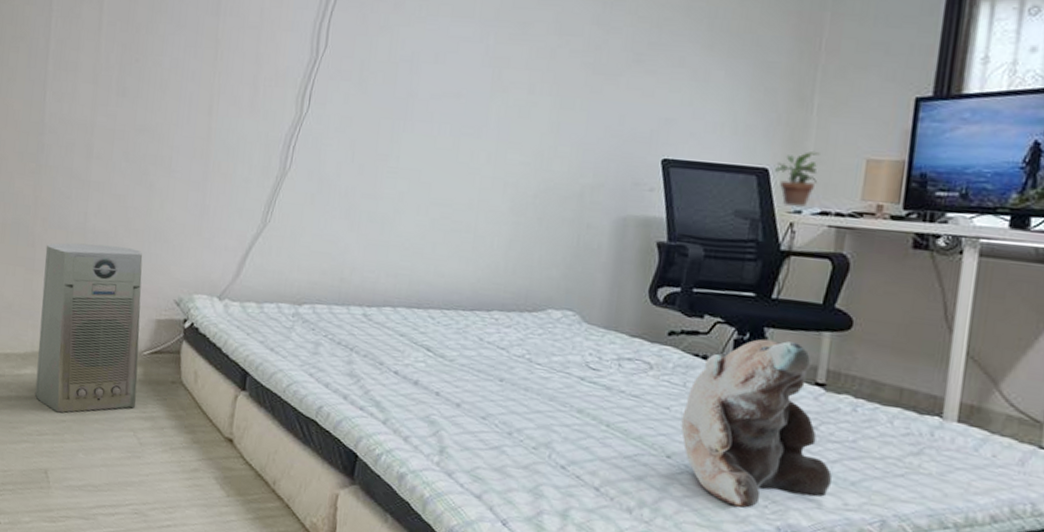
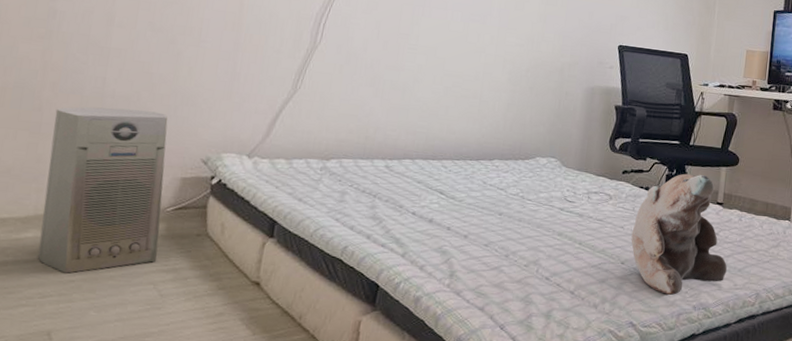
potted plant: present [775,152,820,208] -> none [692,43,719,82]

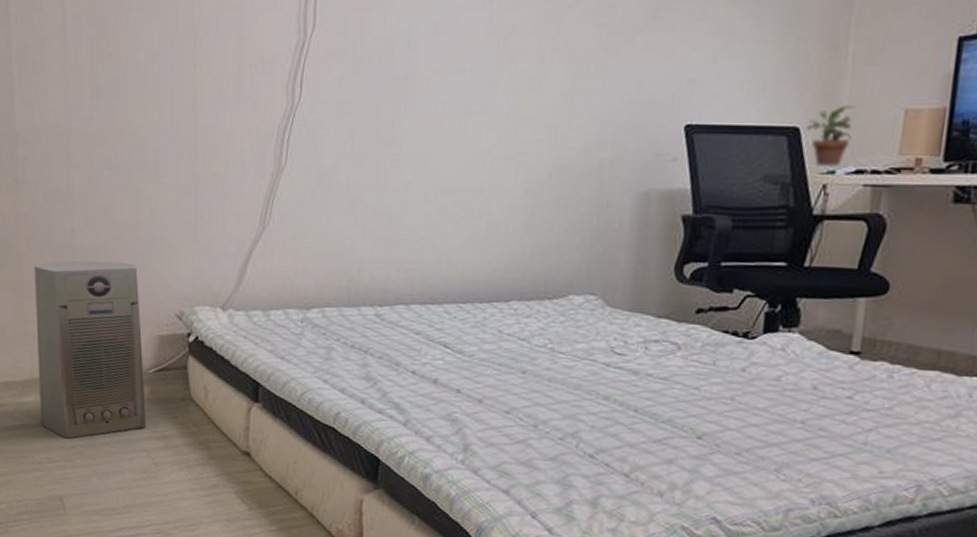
stuffed animal: present [631,173,728,295] -> none [711,309,868,483]
potted plant: none [692,43,719,82] -> present [806,105,855,168]

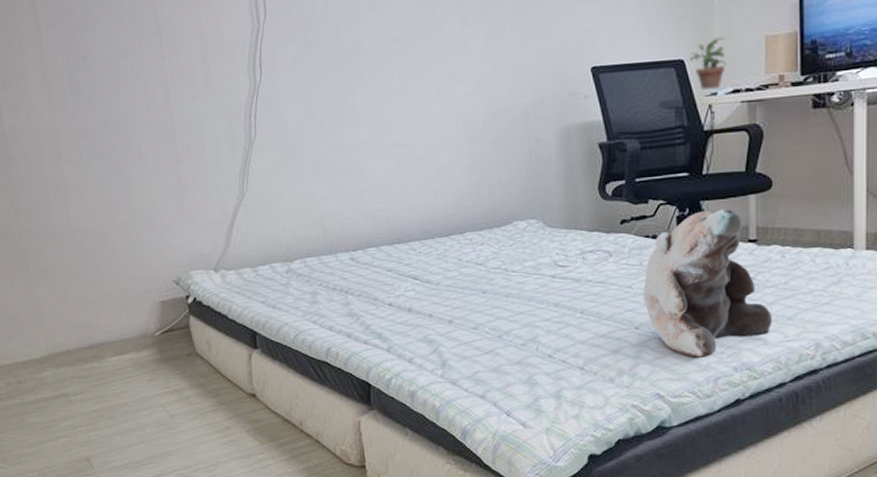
air purifier: present [34,260,147,439] -> none [37,240,159,405]
stuffed animal: none [711,309,868,483] -> present [643,209,773,358]

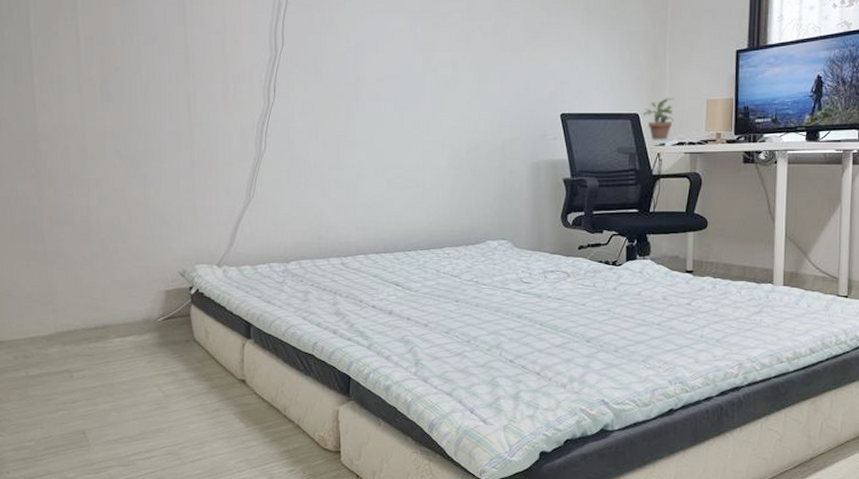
stuffed animal: present [643,209,773,358] -> none [594,243,704,370]

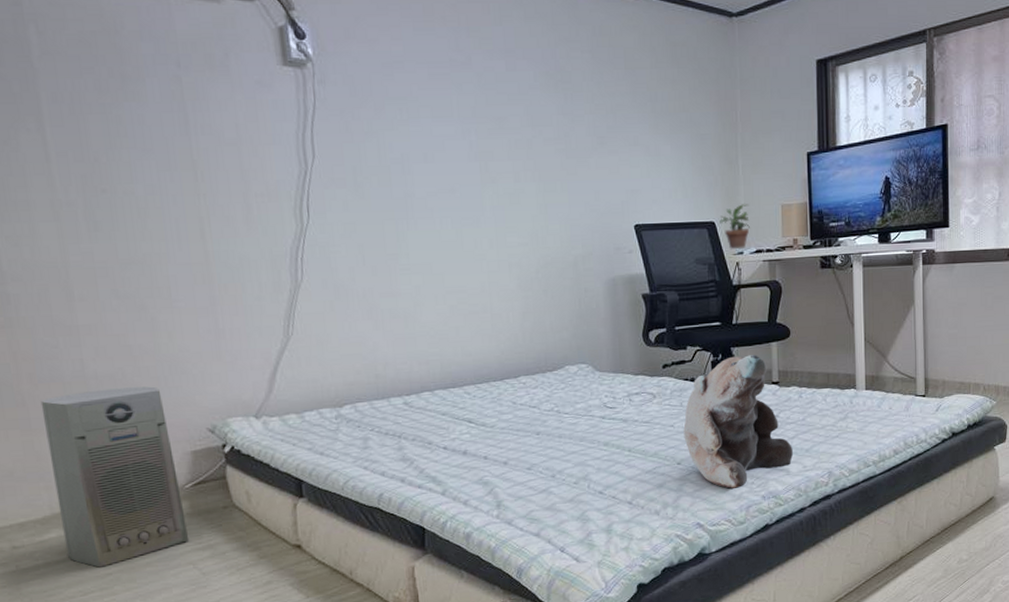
air purifier: none [55,233,157,381] -> present [40,386,190,568]
stuffed animal: none [594,243,704,370] -> present [683,355,794,489]

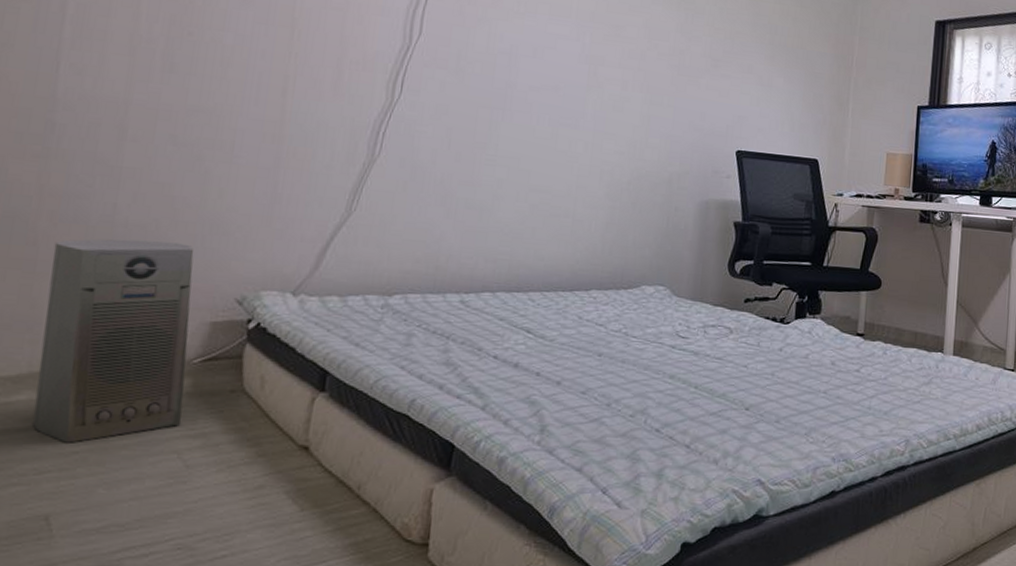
stuffed animal: present [683,355,794,489] -> none [756,300,871,445]
potted plant: present [719,204,750,250] -> none [823,146,855,192]

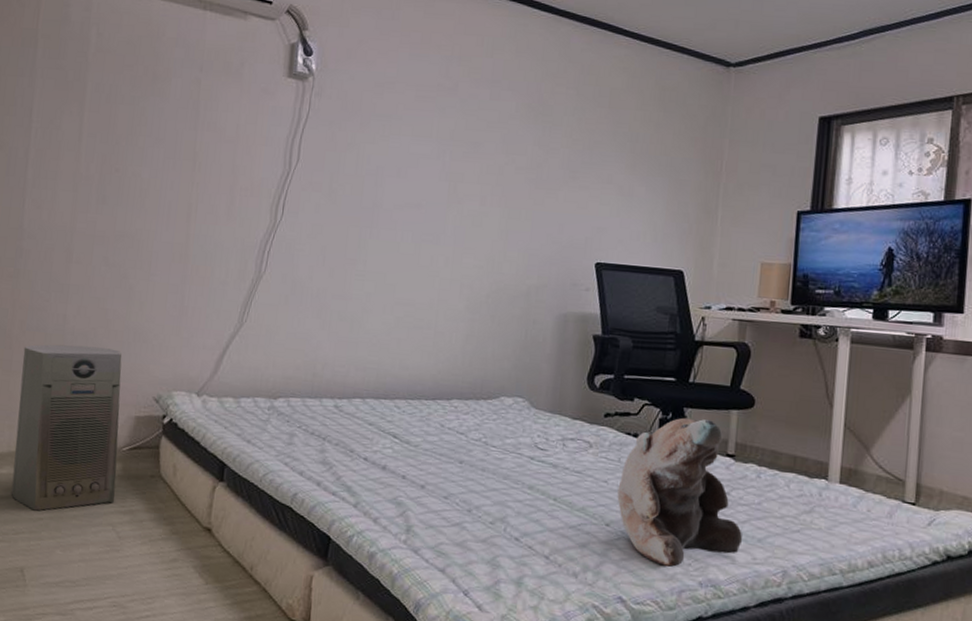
stuffed animal: none [756,300,871,445] -> present [617,417,743,567]

